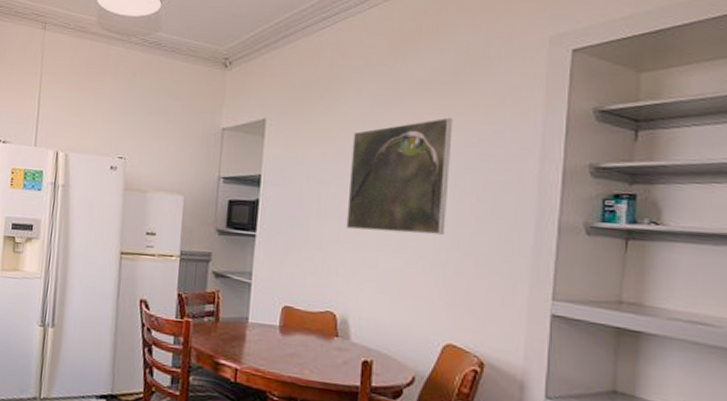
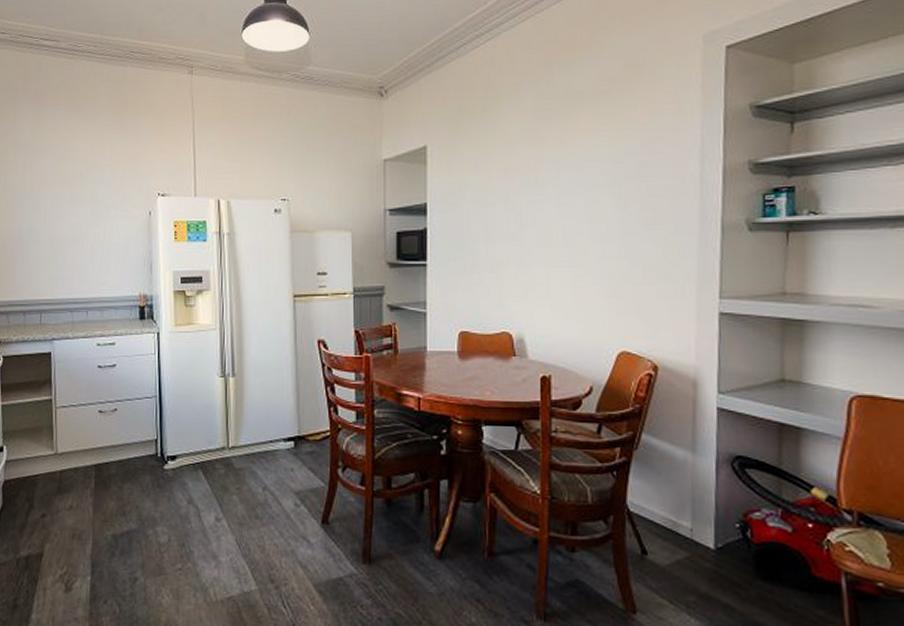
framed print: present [346,117,453,236] -> none [514,127,613,249]

